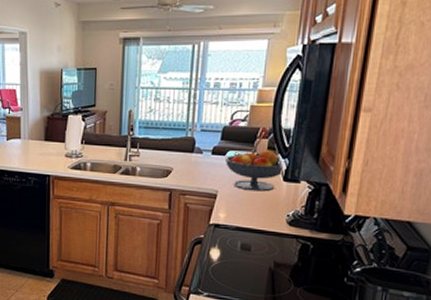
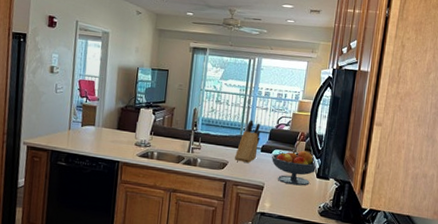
knife block: none [180,118,211,169] -> present [235,120,261,164]

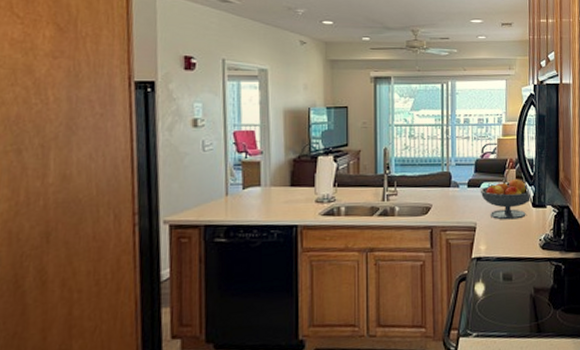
knife block: present [235,120,261,164] -> none [439,152,465,204]

